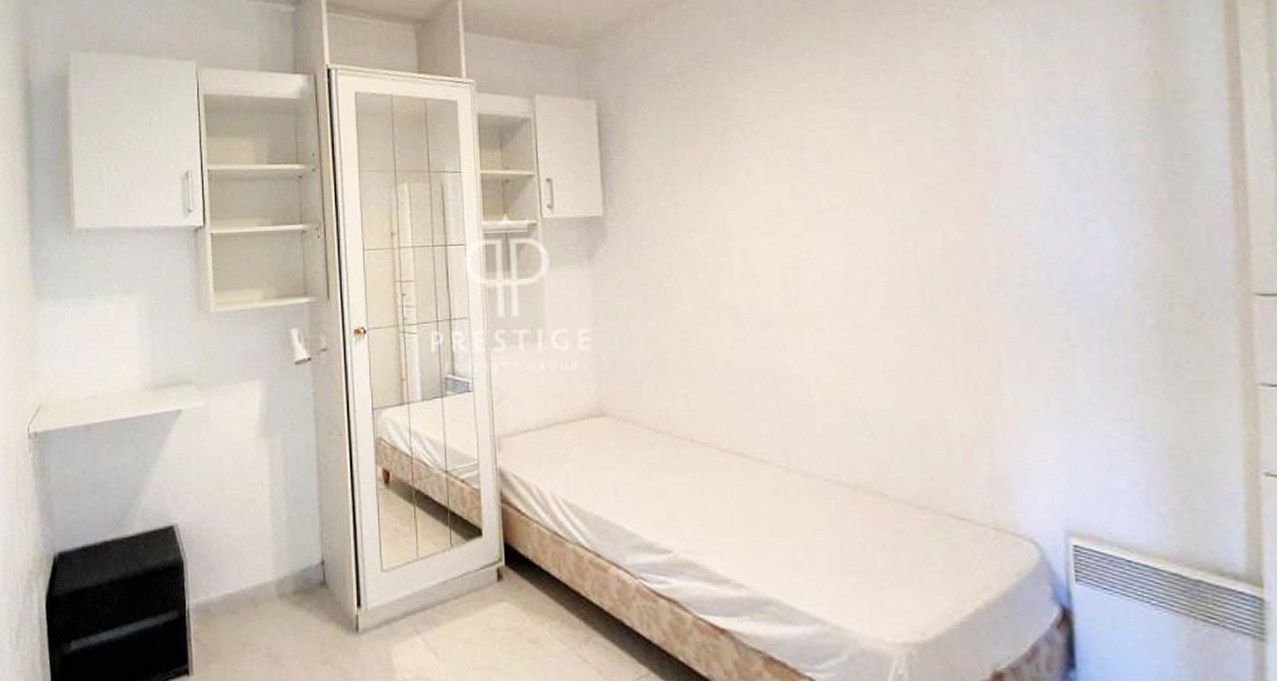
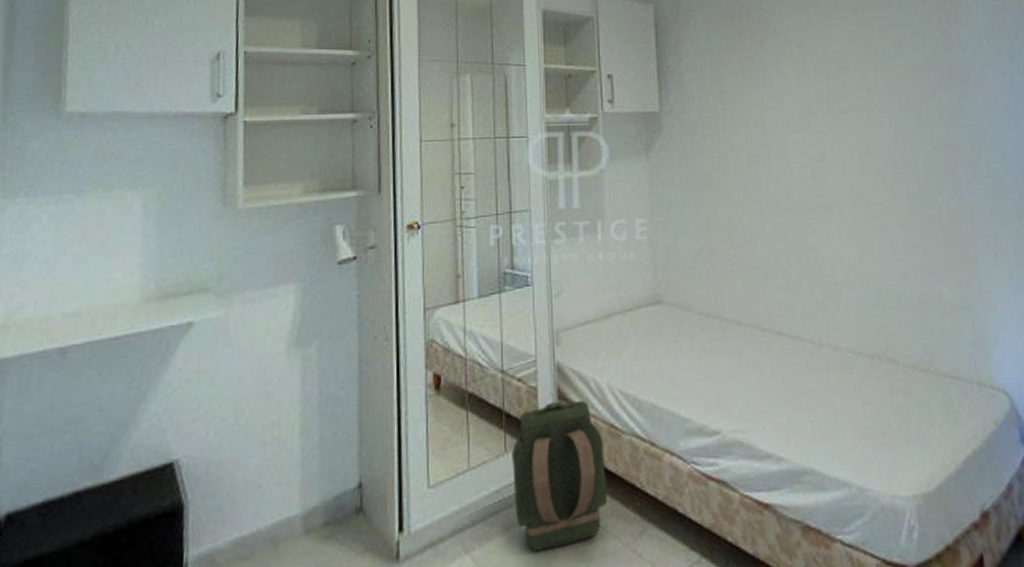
backpack: none [456,505,552,642] -> present [511,400,608,552]

